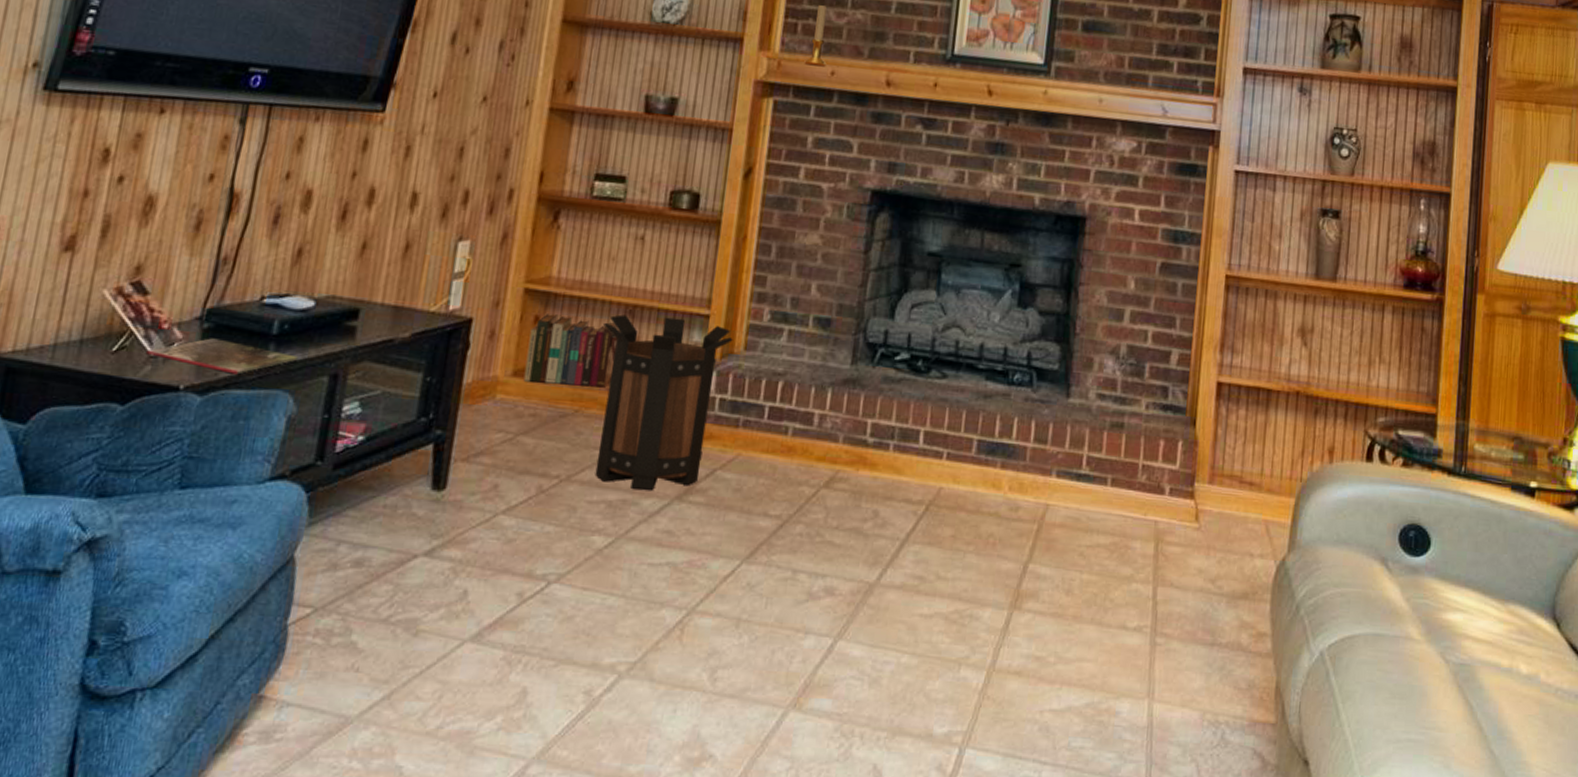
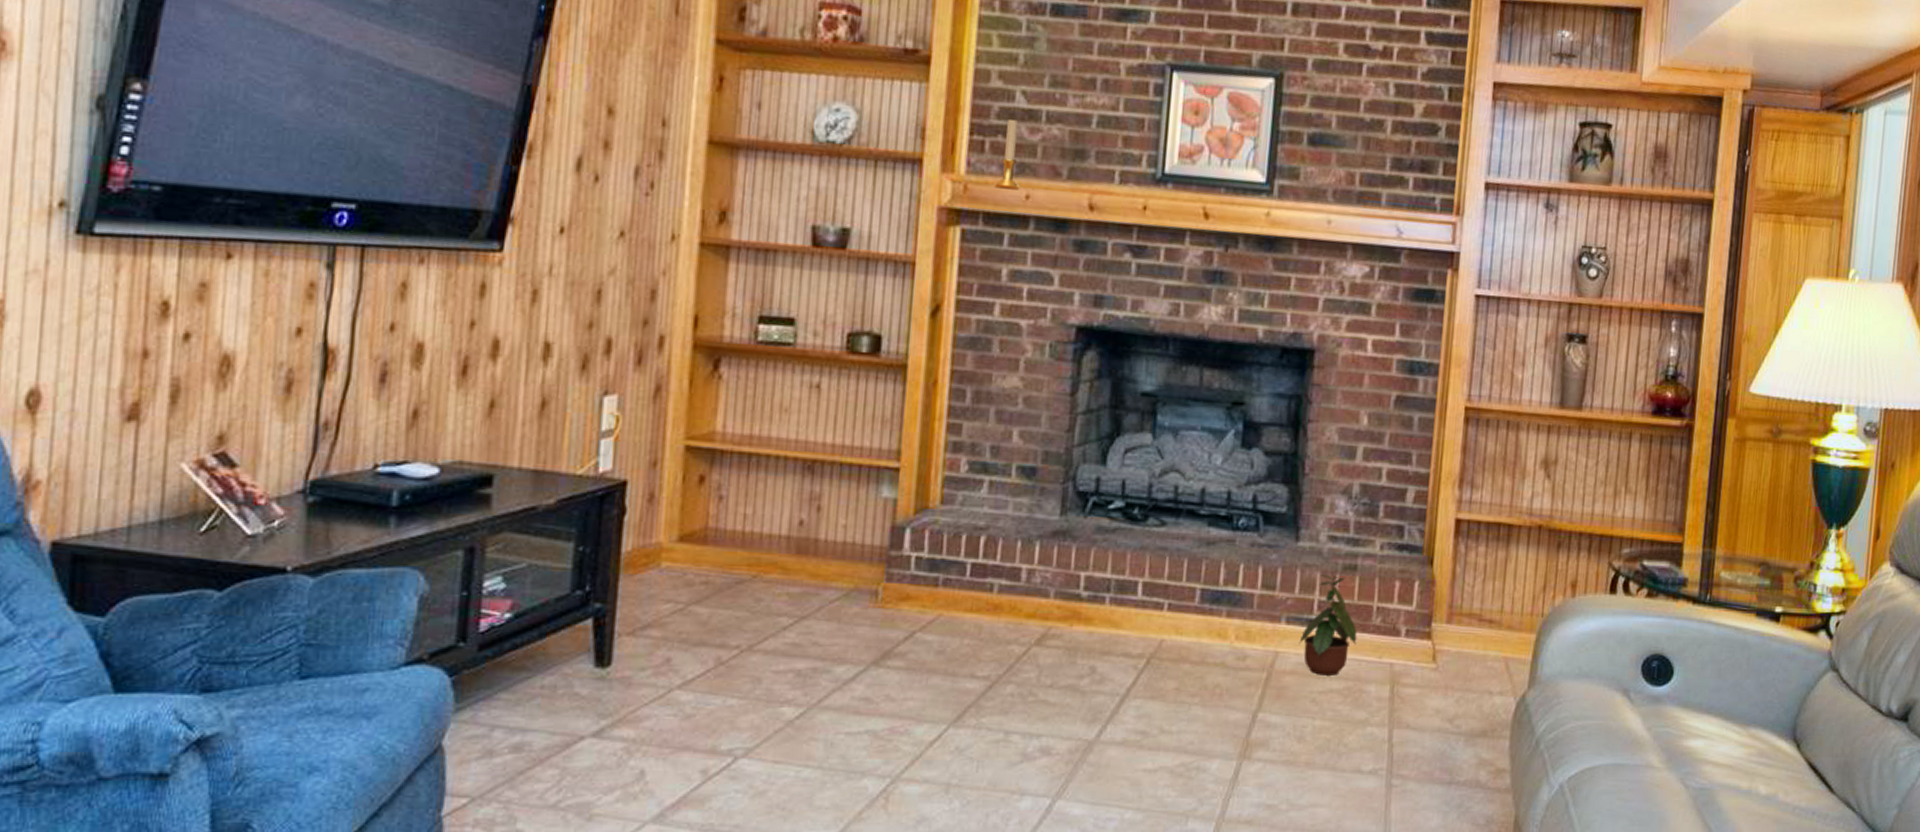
magazine: present [145,338,300,375] -> none [241,513,427,552]
books: present [523,314,618,388] -> none [691,473,797,550]
decorative basket: present [595,314,733,490] -> none [779,471,927,656]
potted plant: none [1068,431,1124,530] -> present [1299,574,1358,676]

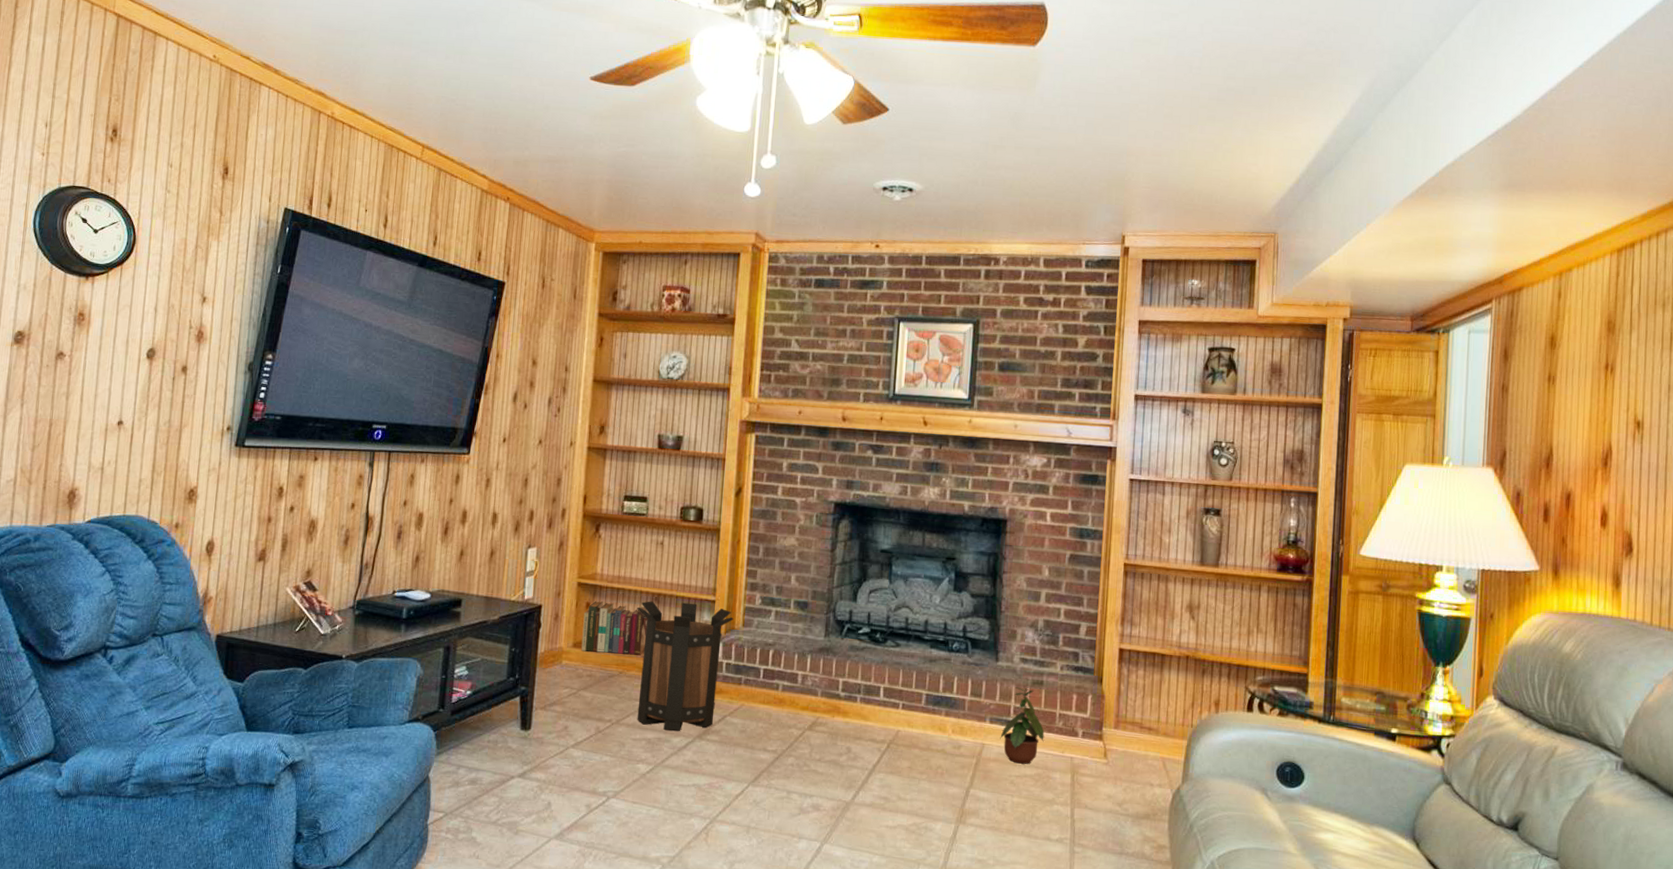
books: none [691,473,797,550] -> present [581,601,648,655]
decorative basket: none [779,471,927,656] -> present [637,601,734,731]
candle holder: present [994,118,1020,190] -> none [777,359,795,408]

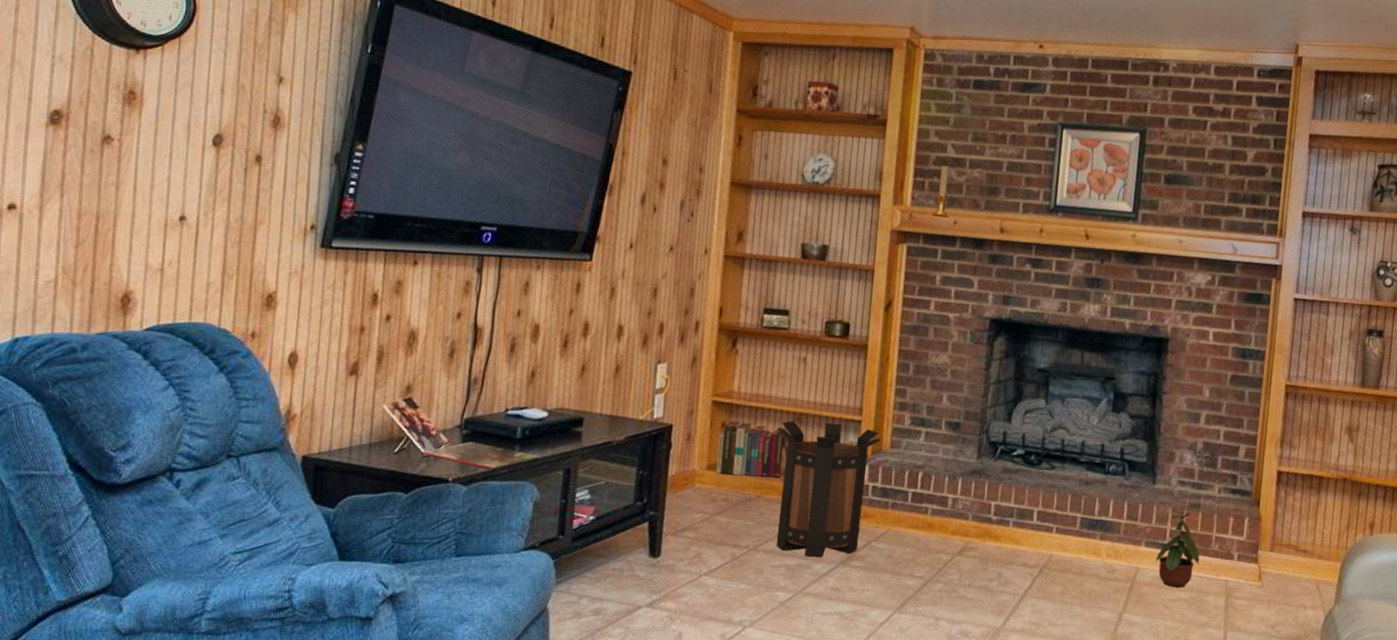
magazine: none [318,621,422,647] -> present [420,441,539,470]
candle holder: none [777,359,795,408] -> present [931,165,950,218]

